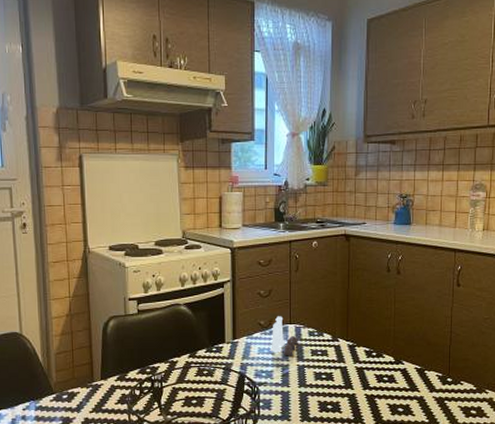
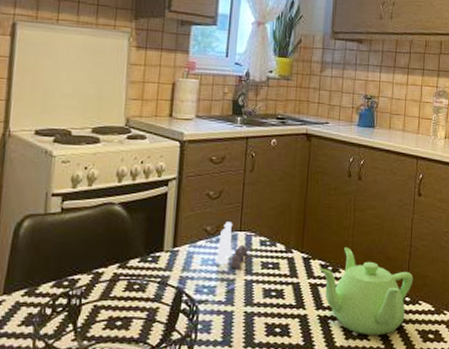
teapot: none [365,335,455,411] -> present [320,247,414,336]

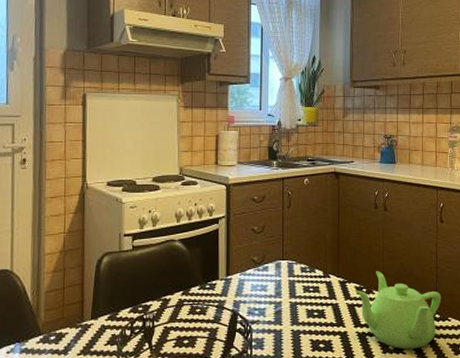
salt and pepper shaker set: present [214,221,248,269] -> none [262,252,291,293]

